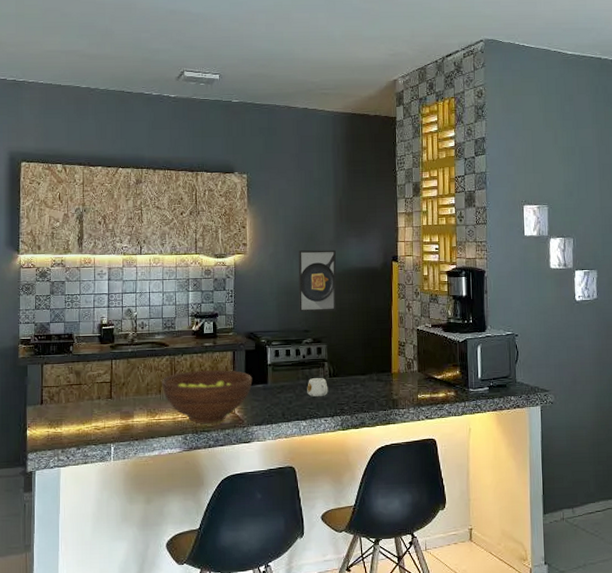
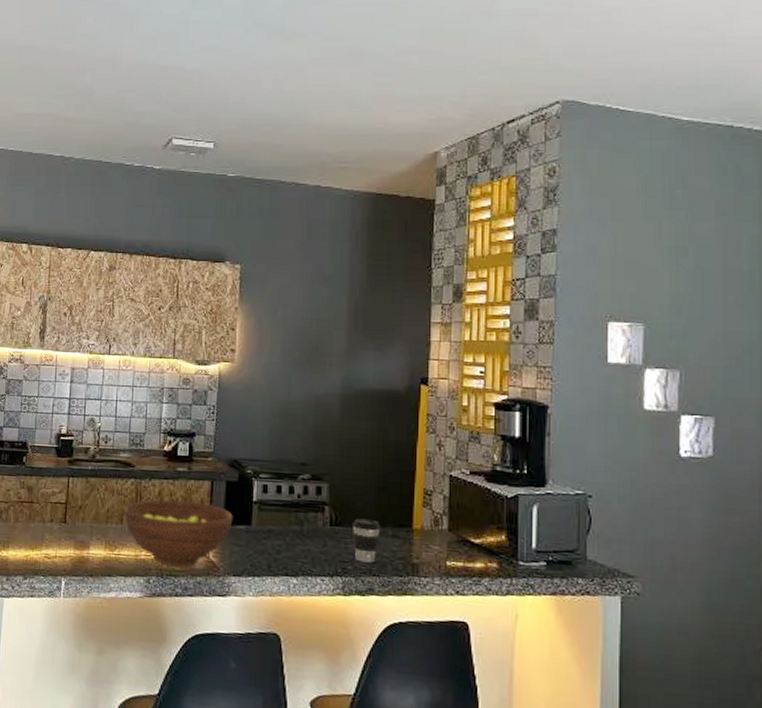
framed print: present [298,250,337,312] -> none [295,362,347,442]
mug: present [307,378,328,397] -> none [300,524,328,549]
coffee cup: none [346,369,368,403] -> present [352,518,381,563]

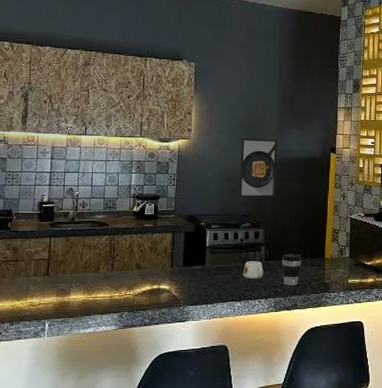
fruit bowl: present [124,500,233,568] -> none [100,251,191,303]
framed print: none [295,362,347,442] -> present [238,138,277,198]
mug: none [300,524,328,549] -> present [243,261,264,279]

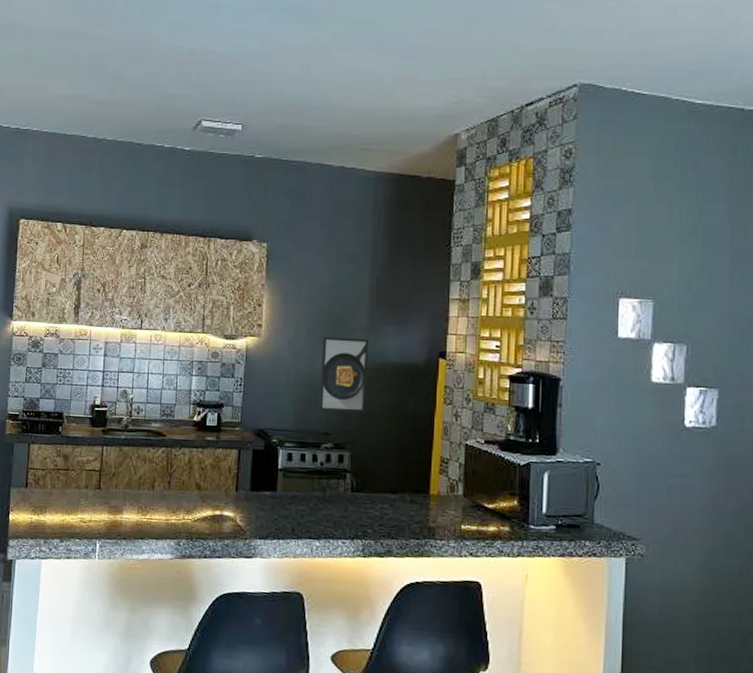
mug: present [243,261,264,279] -> none [323,491,349,514]
coffee cup: present [281,253,302,286] -> none [372,485,400,527]

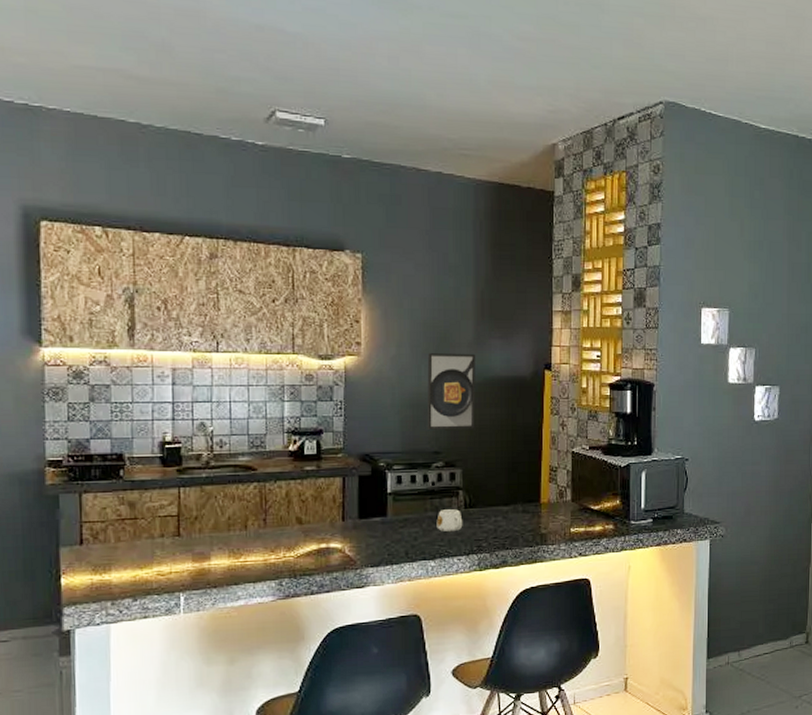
mug: none [323,491,349,514] -> present [436,509,463,531]

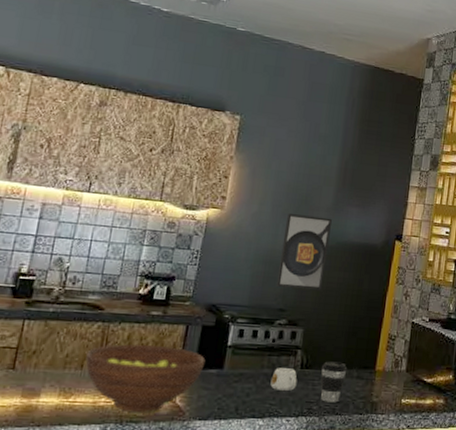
fruit bowl: none [248,500,368,566] -> present [85,344,206,413]
coffee cup: none [485,498,512,539] -> present [320,361,348,403]

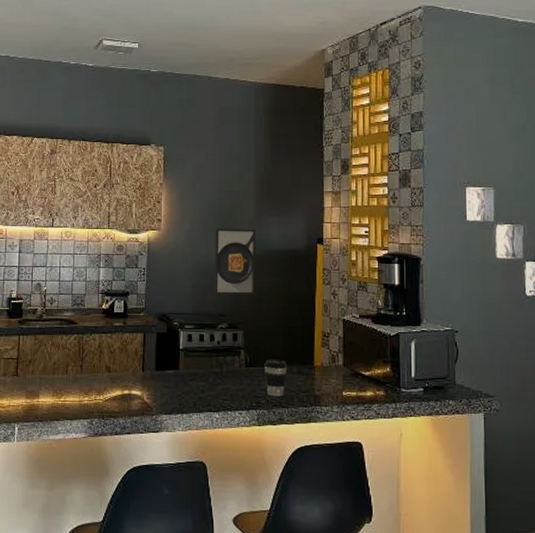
fruit bowl: present [85,344,206,413] -> none [69,352,163,409]
mug: present [270,368,297,391] -> none [221,367,244,387]

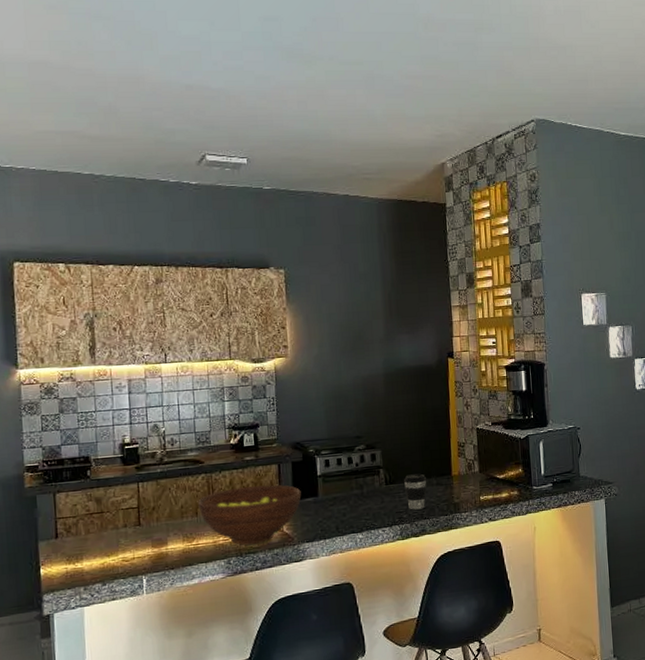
fruit bowl: none [69,352,163,409] -> present [198,485,302,545]
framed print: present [214,229,256,295] -> none [345,348,390,417]

